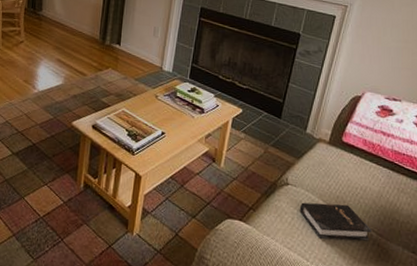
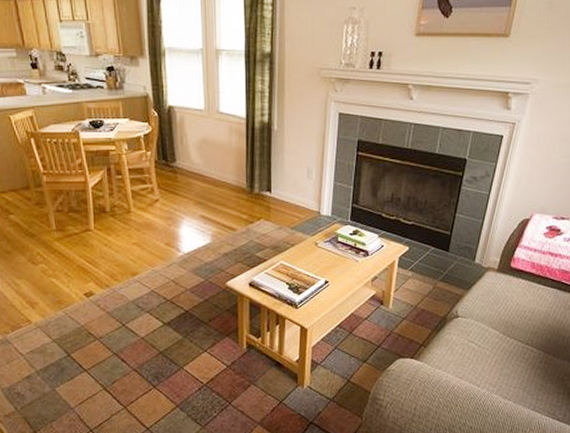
hardback book: present [299,202,373,241] -> none [470,328,540,364]

